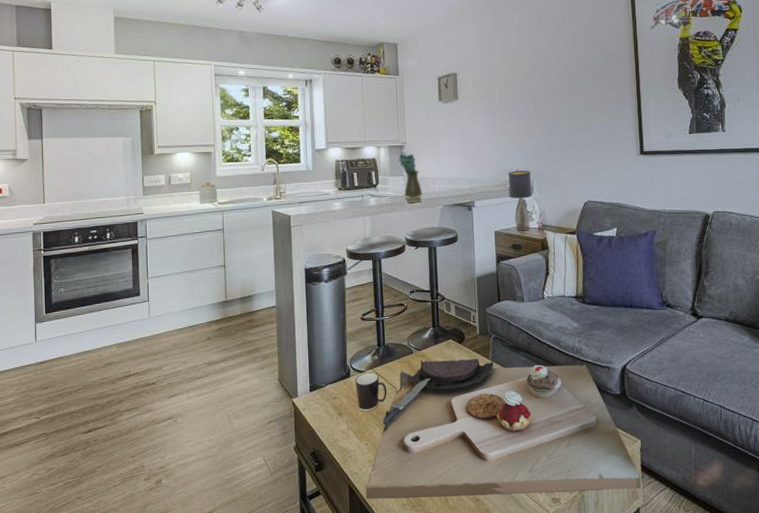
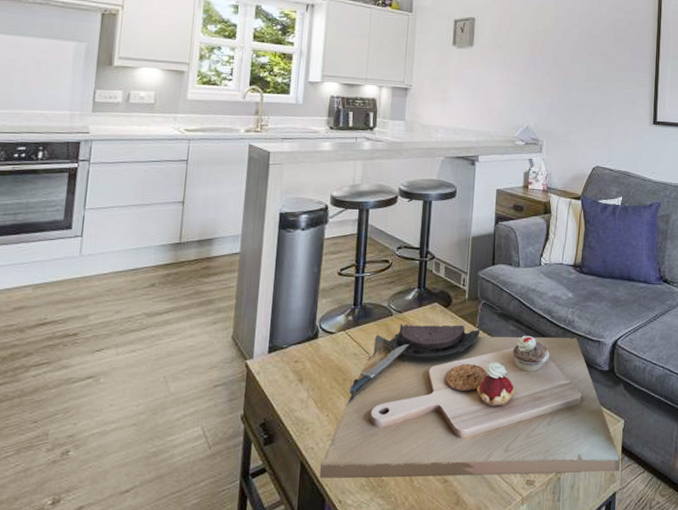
jar: present [199,181,218,204] -> none [162,104,186,130]
mug: present [355,372,387,412] -> none [322,334,359,378]
vase: present [399,151,423,204] -> none [401,94,424,152]
table lamp: present [508,170,533,231] -> none [516,128,541,192]

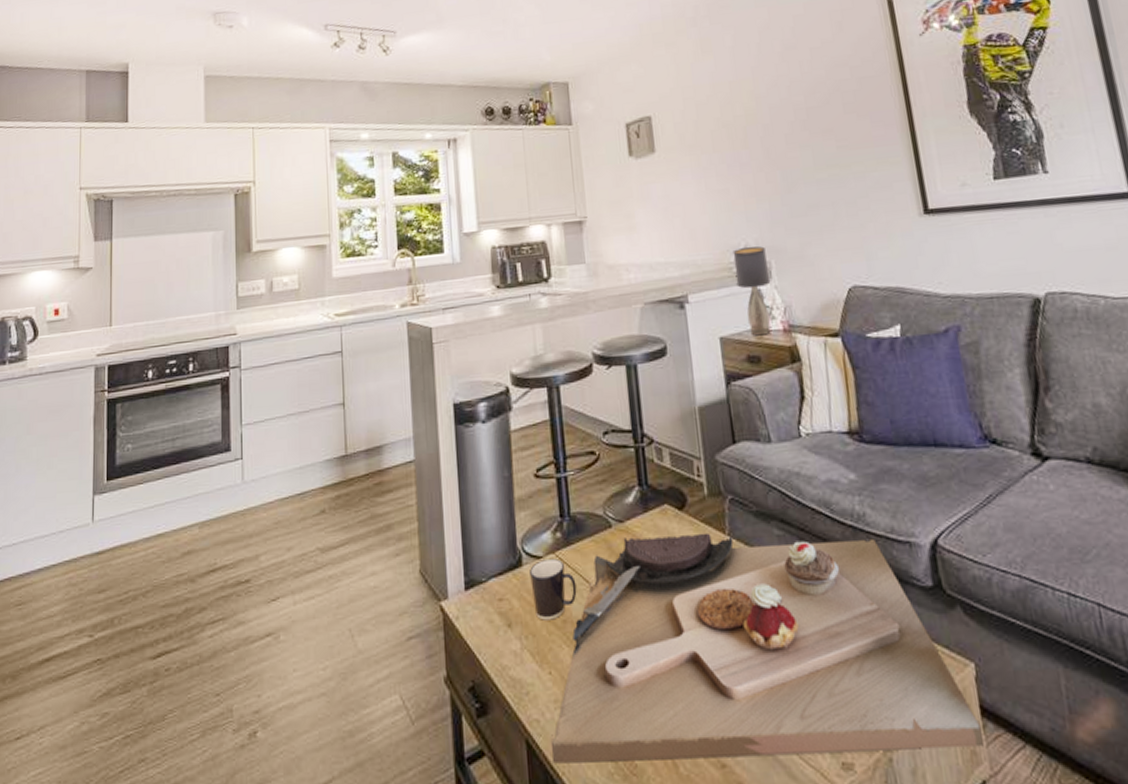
mug: none [322,334,359,378] -> present [530,558,577,621]
table lamp: none [516,128,541,192] -> present [732,246,771,336]

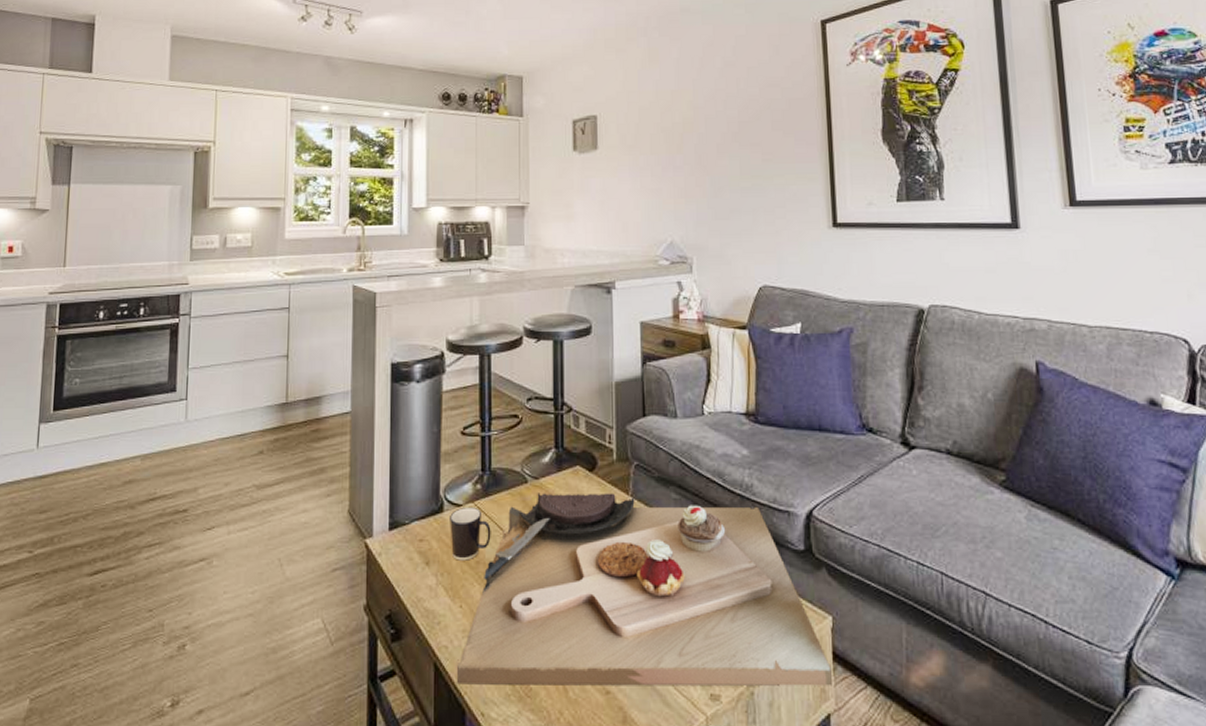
table lamp: present [732,246,771,336] -> none [659,243,691,323]

